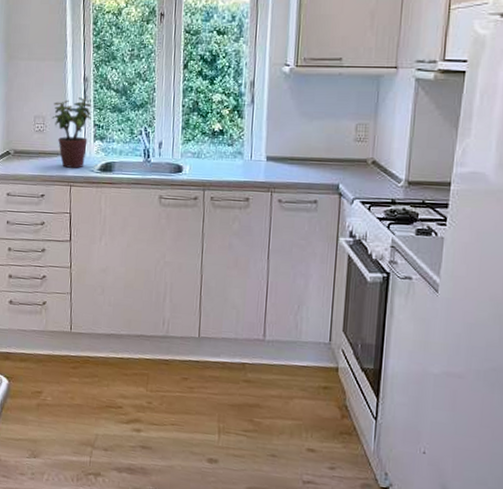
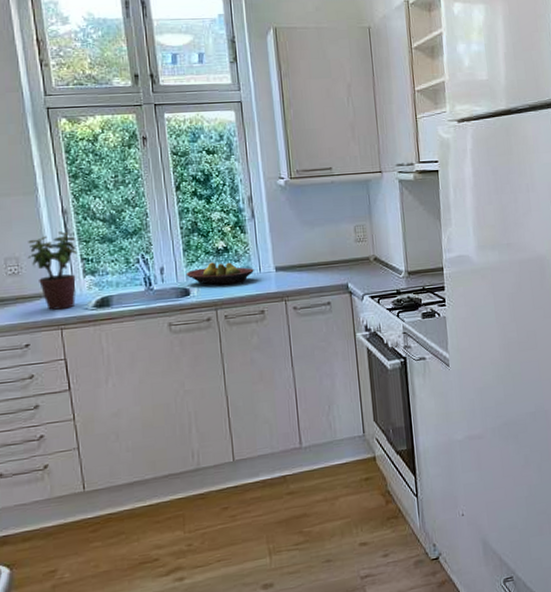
fruit bowl: none [181,143,245,169] -> present [185,262,254,286]

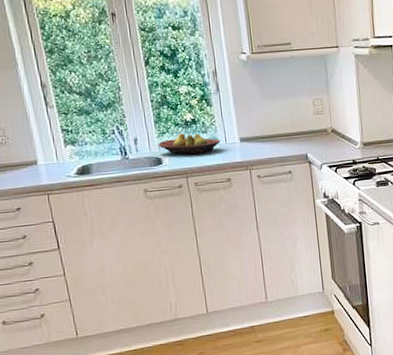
potted plant: present [27,232,77,310] -> none [12,104,59,177]

